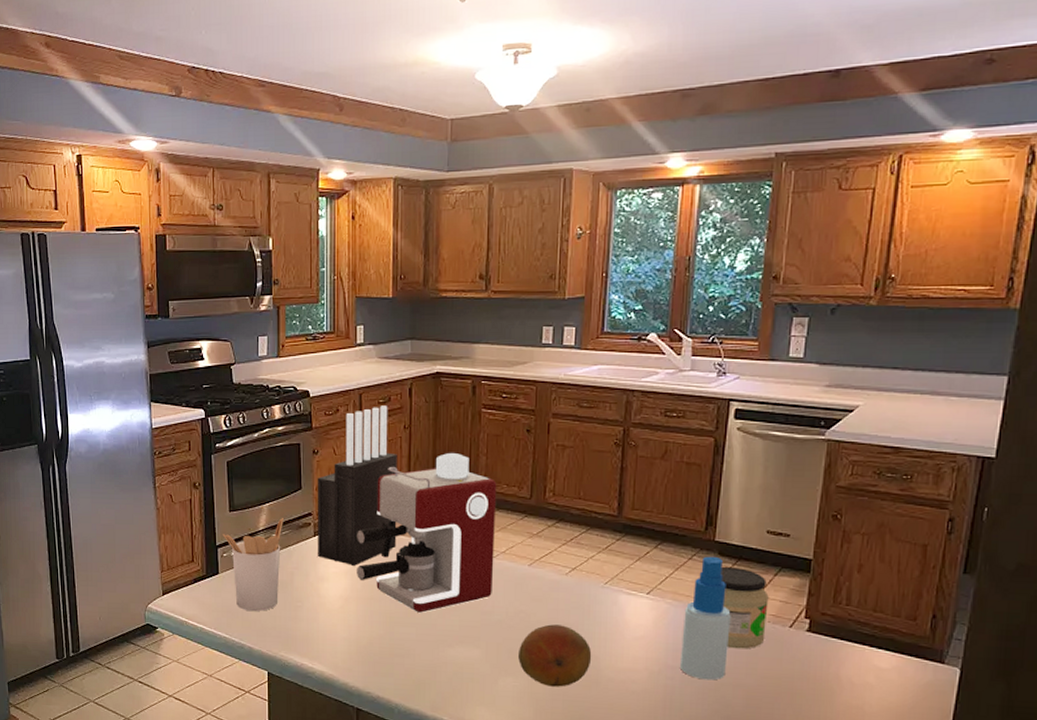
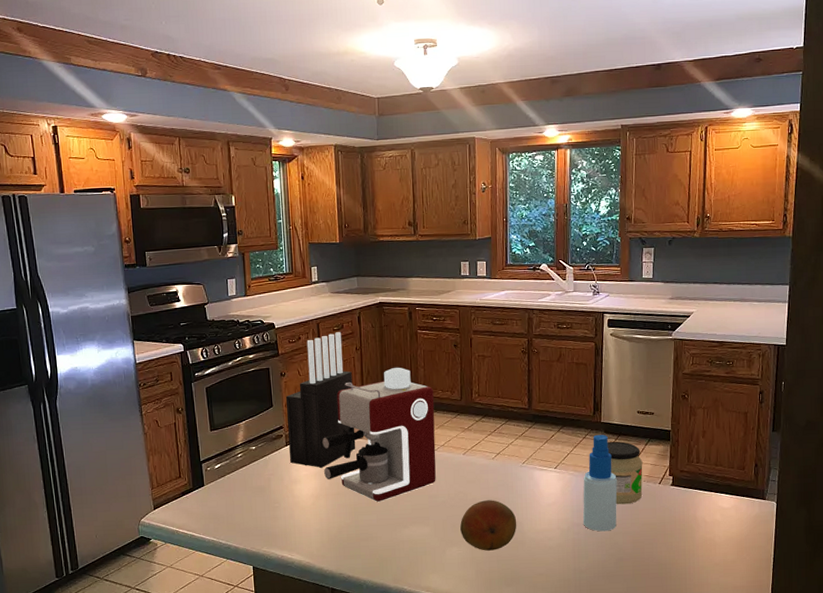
utensil holder: present [222,518,283,611] -> none [205,433,259,515]

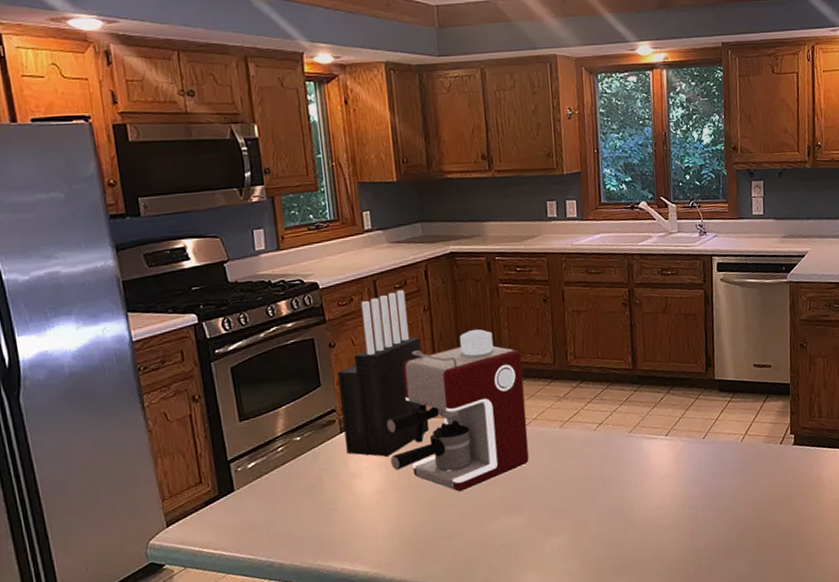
fruit: present [460,500,517,551] -> none [560,477,626,538]
spray bottle: present [583,434,618,532] -> none [698,393,737,503]
jar: present [607,441,643,505] -> none [722,400,763,471]

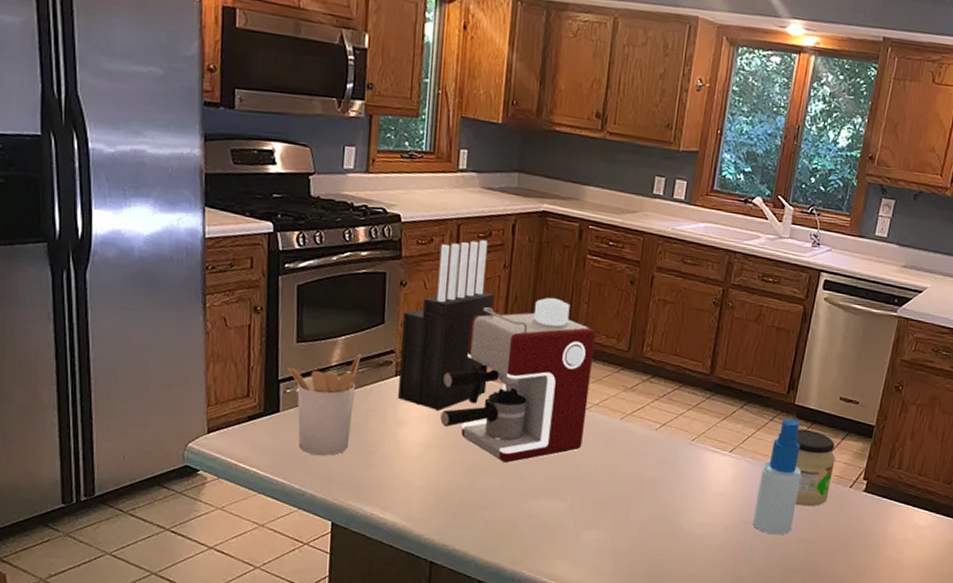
utensil holder: none [234,419,308,525] -> present [286,354,361,456]
spray bottle: none [698,393,737,503] -> present [752,418,802,535]
jar: none [722,400,763,471] -> present [795,428,836,507]

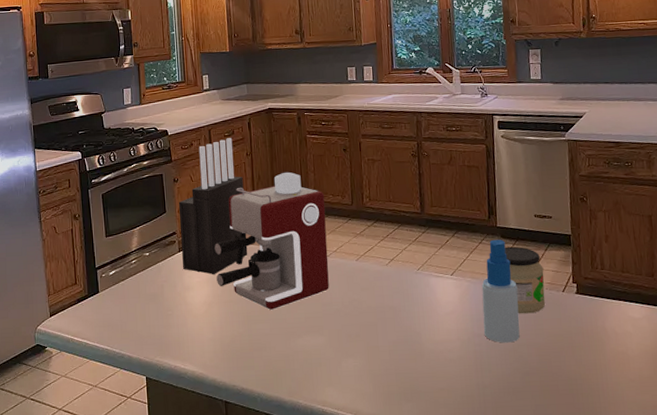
utensil holder: present [286,354,361,456] -> none [100,239,152,323]

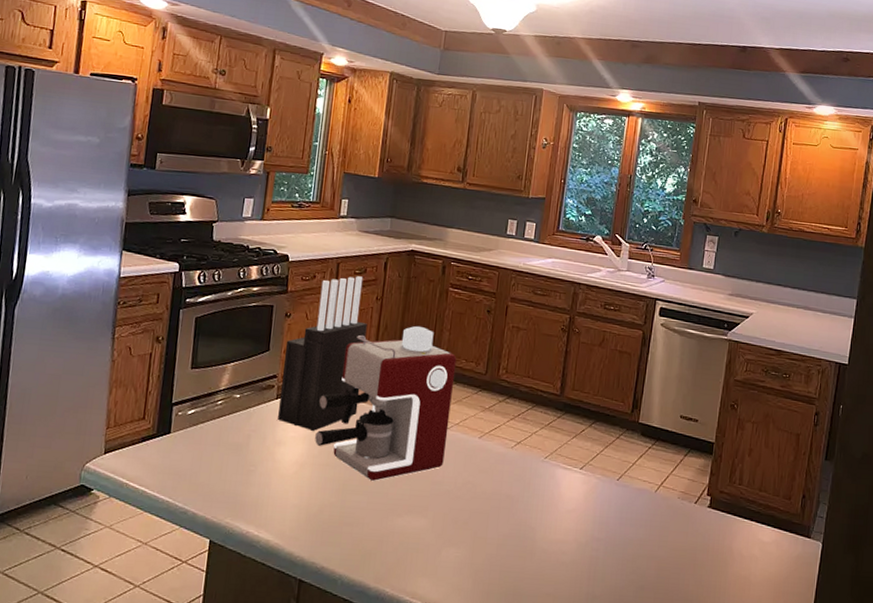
spray bottle: present [481,239,520,343] -> none [604,436,649,552]
jar: present [504,246,546,314] -> none [642,446,680,523]

